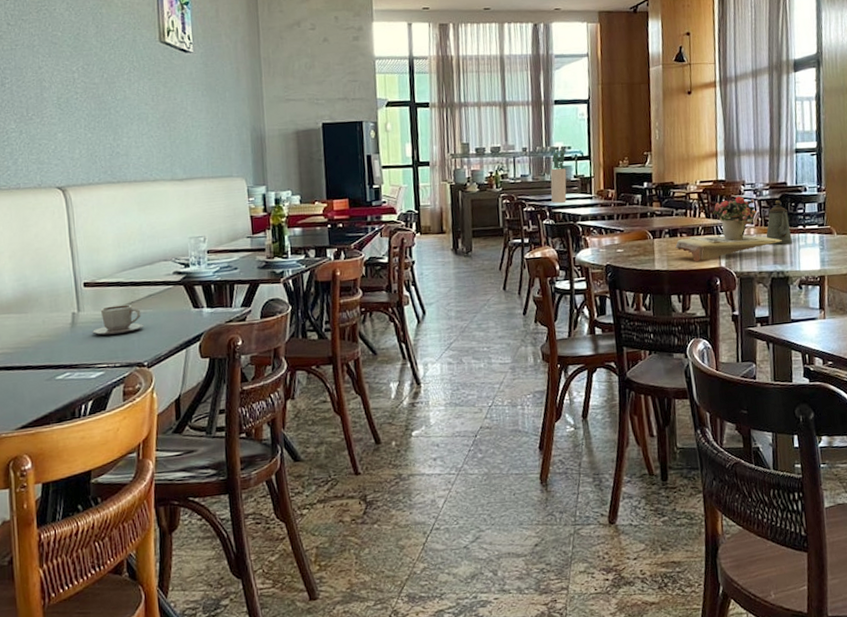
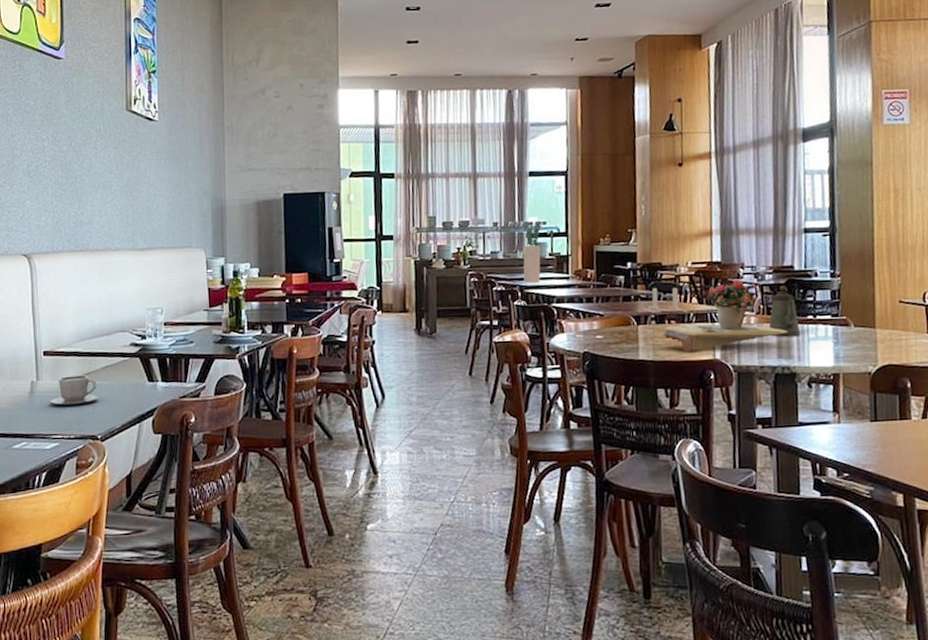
napkin holder: none [656,203,700,229] -> present [640,287,691,314]

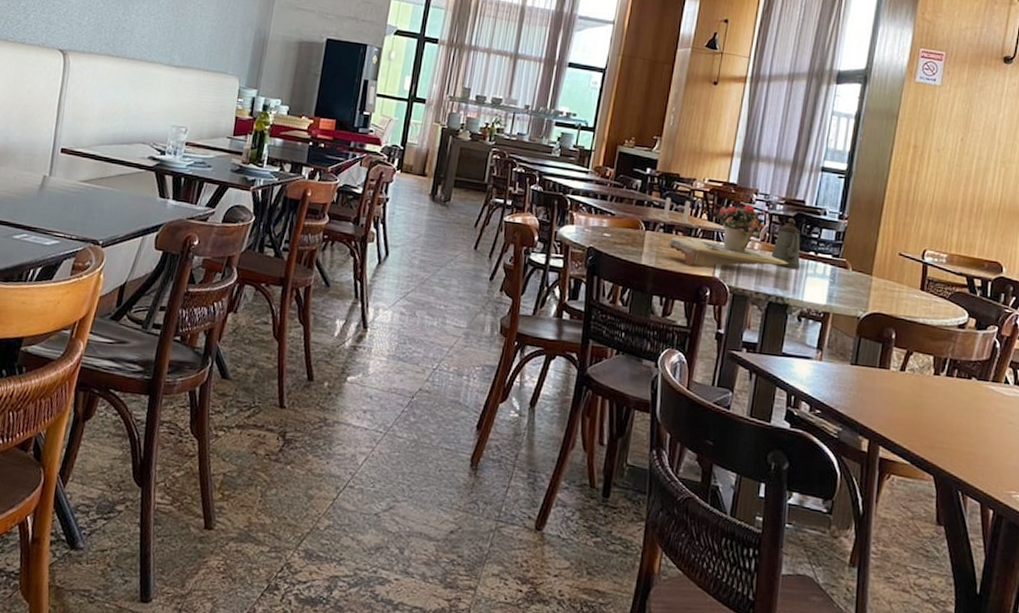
cup: present [48,375,100,406] -> none [57,176,109,207]
vase: present [523,221,541,283] -> none [544,111,570,171]

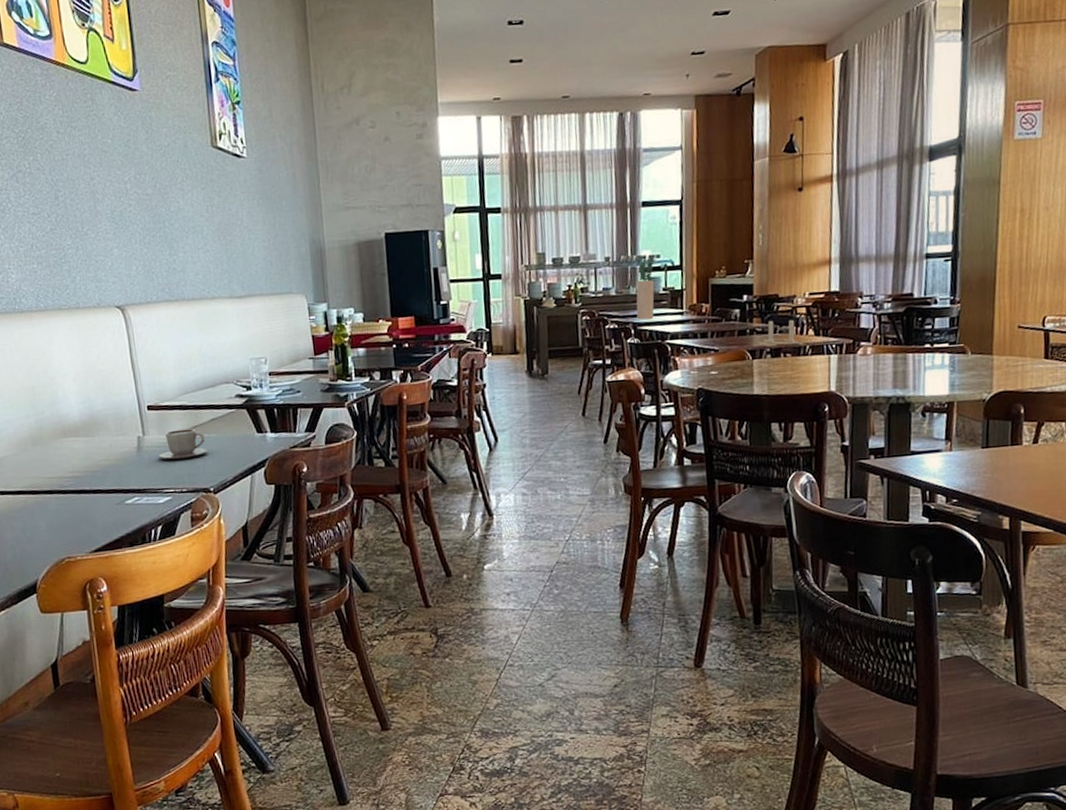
cup: none [57,176,109,207] -> present [157,428,209,460]
vase: none [544,111,570,171] -> present [636,254,655,320]
flower arrangement: present [668,204,788,266] -> none [778,310,904,386]
coffee pot: present [771,218,800,270] -> none [885,314,917,368]

